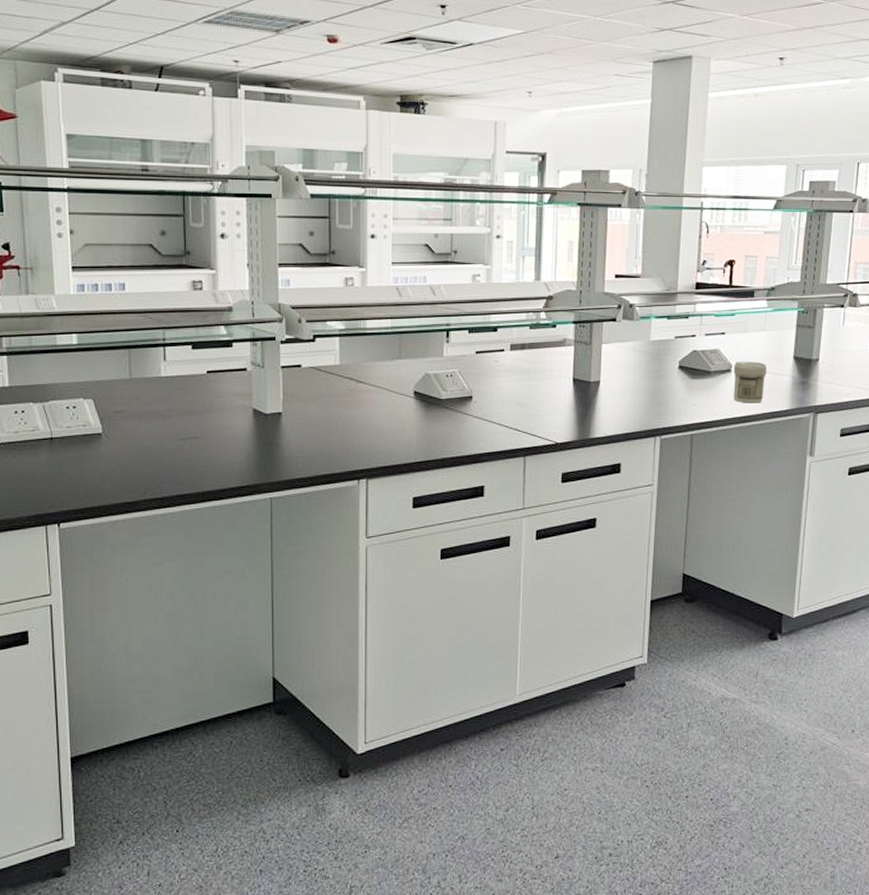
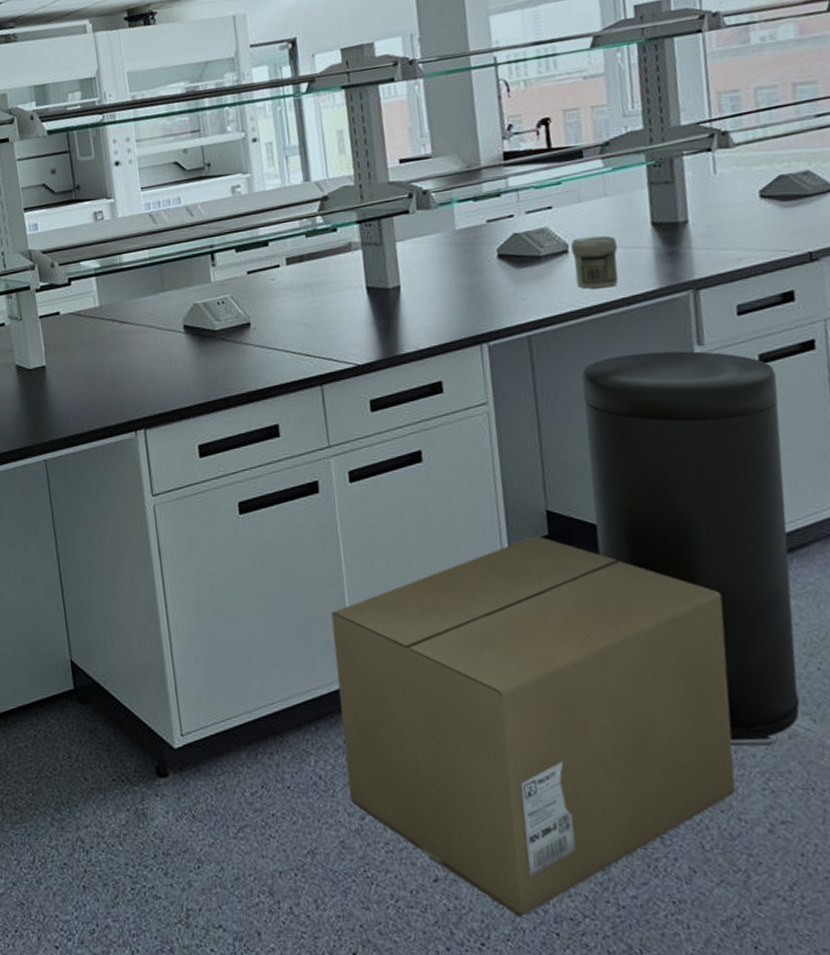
box: none [499,593,795,883] -> present [331,536,736,917]
pedal bin: none [716,457,857,756] -> present [582,351,800,747]

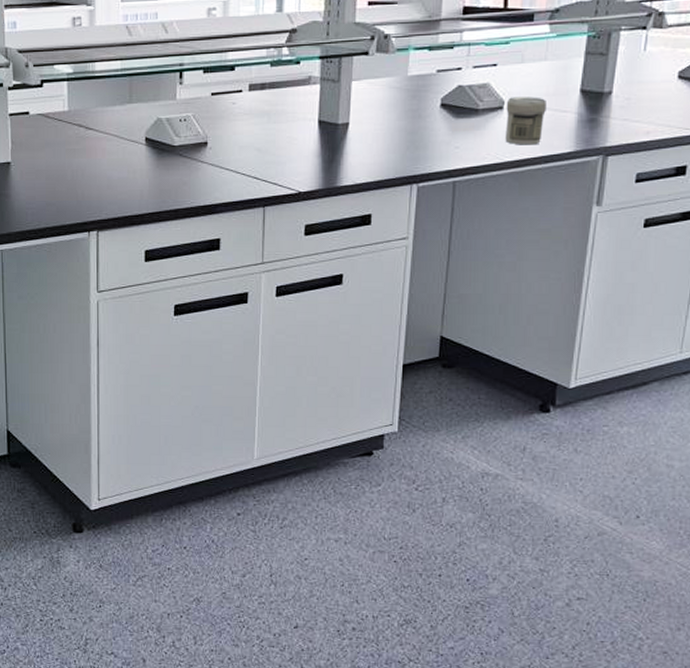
box: present [331,536,736,917] -> none [236,357,570,659]
pedal bin: present [582,351,800,747] -> none [478,207,655,540]

